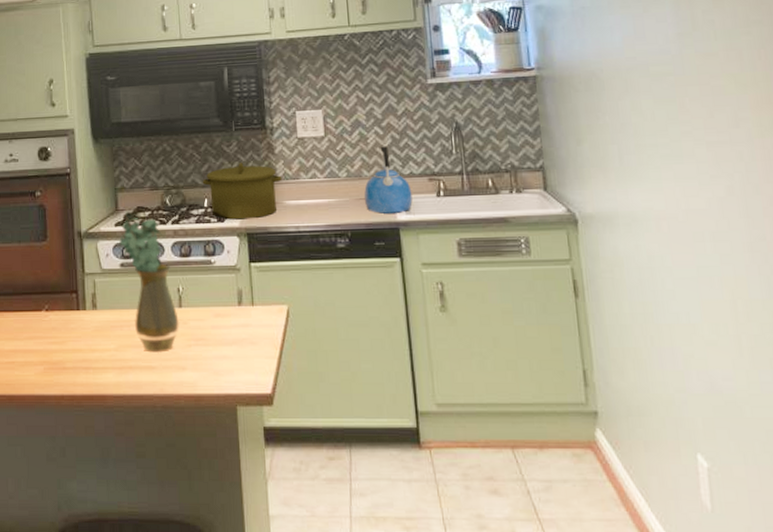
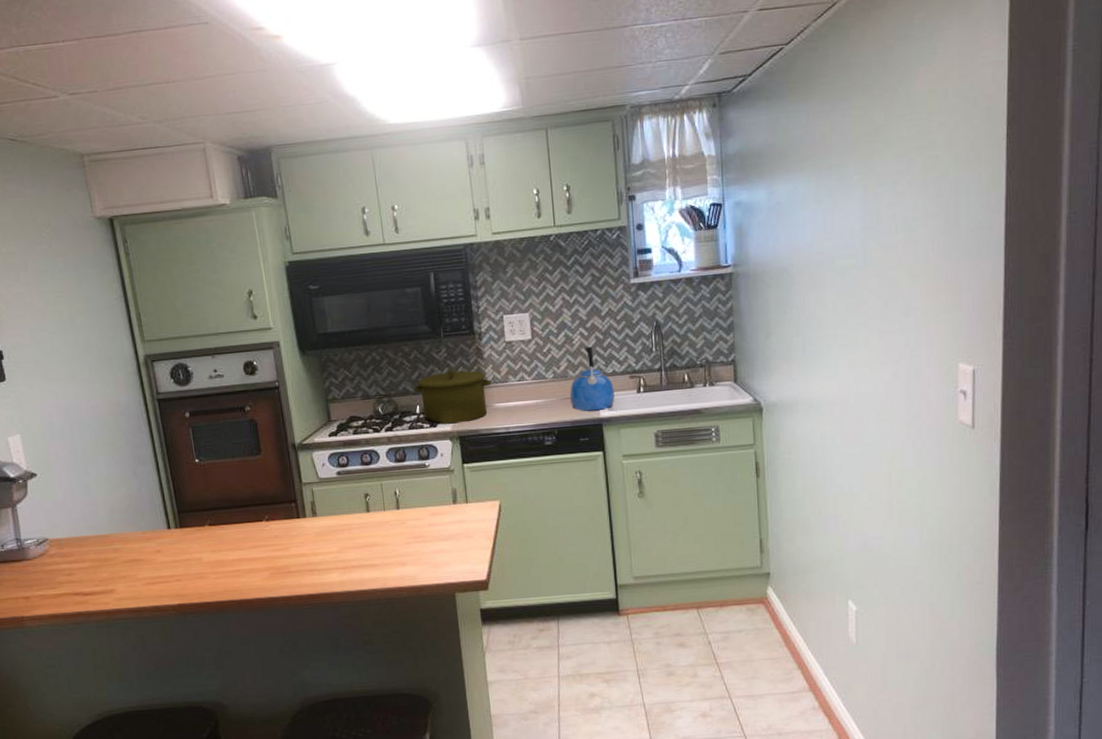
vase: present [119,214,180,354] -> none [334,424,399,553]

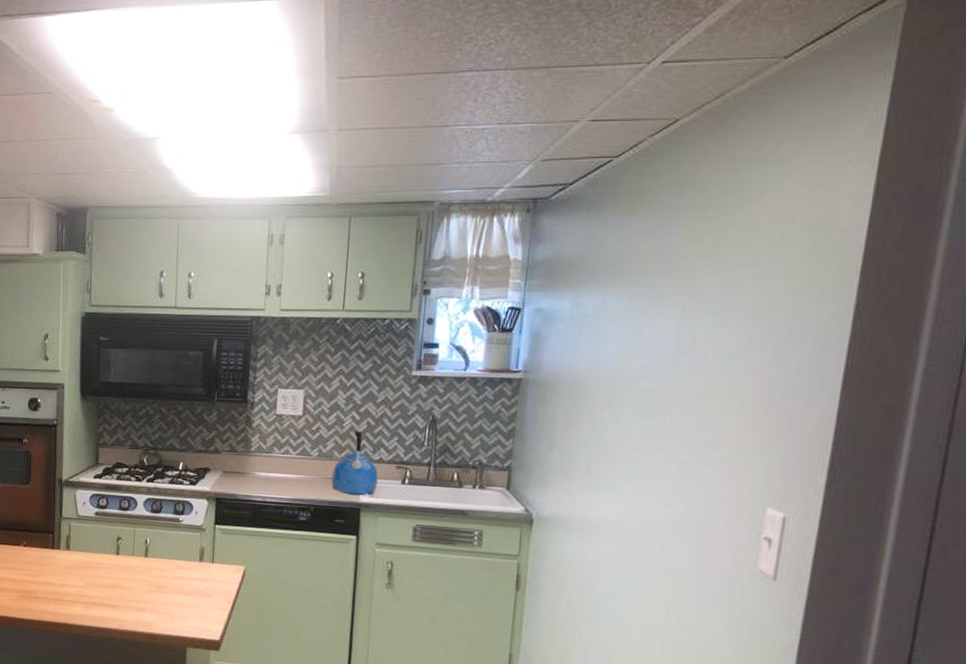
cooking pot: present [413,368,492,425] -> none [179,432,256,486]

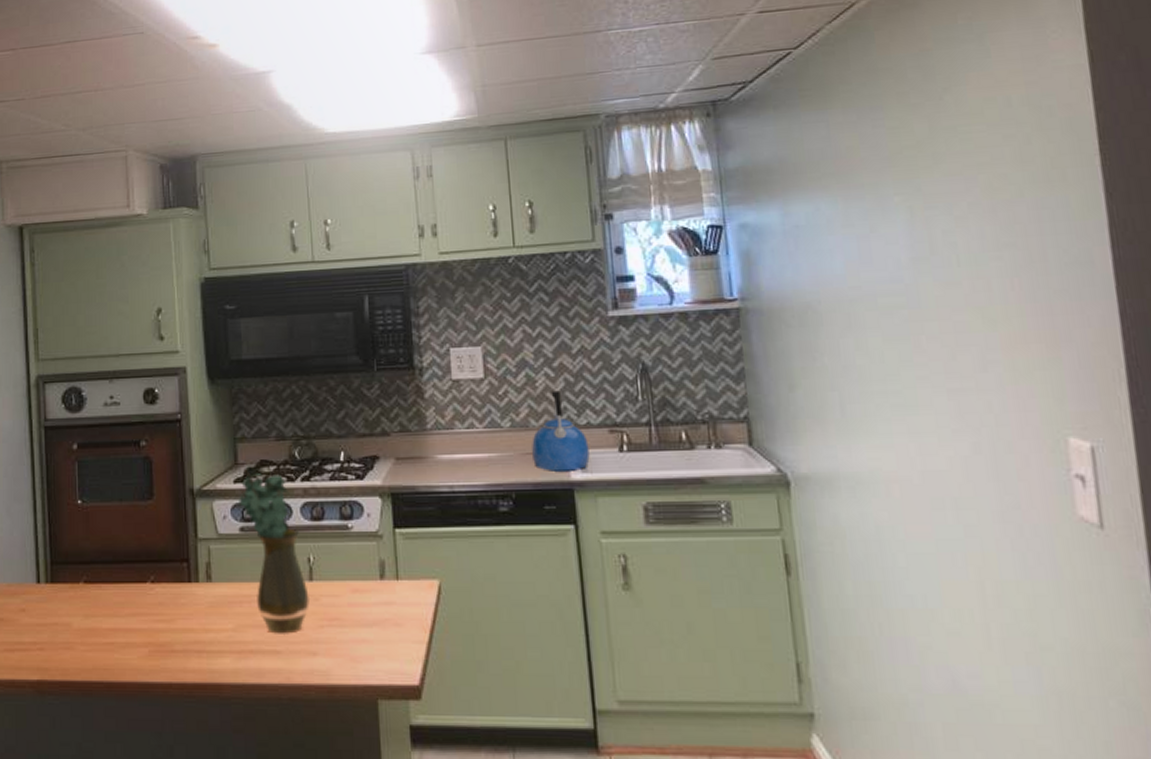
vase: none [96,468,144,595] -> present [239,469,311,636]

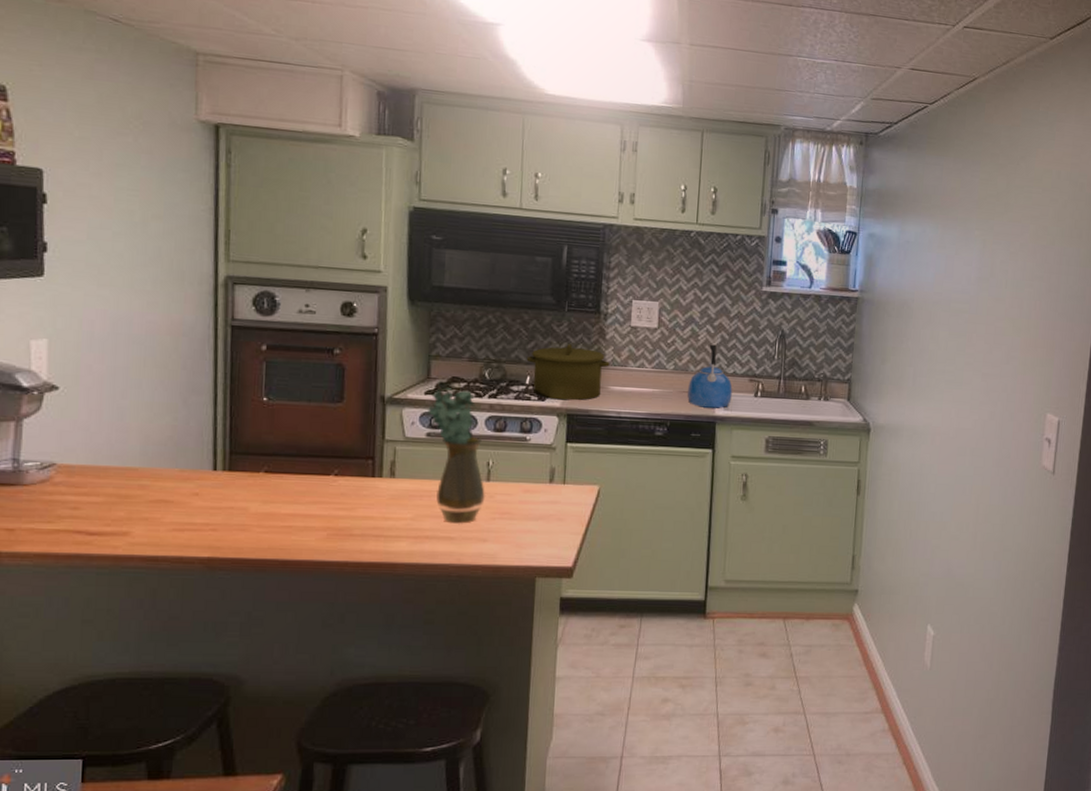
cooking pot: none [337,409,433,477] -> present [526,344,610,401]

